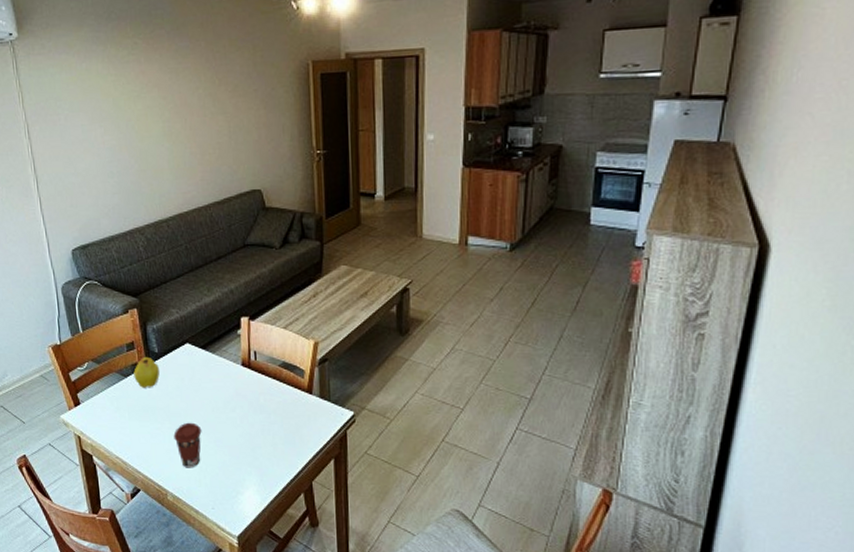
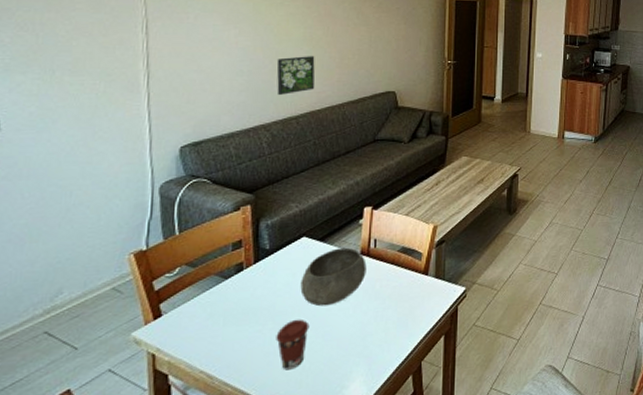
fruit: present [133,356,160,388] -> none [236,254,268,289]
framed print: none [141,153,180,196] -> present [276,56,315,95]
bowl: none [189,357,249,413] -> present [300,247,367,307]

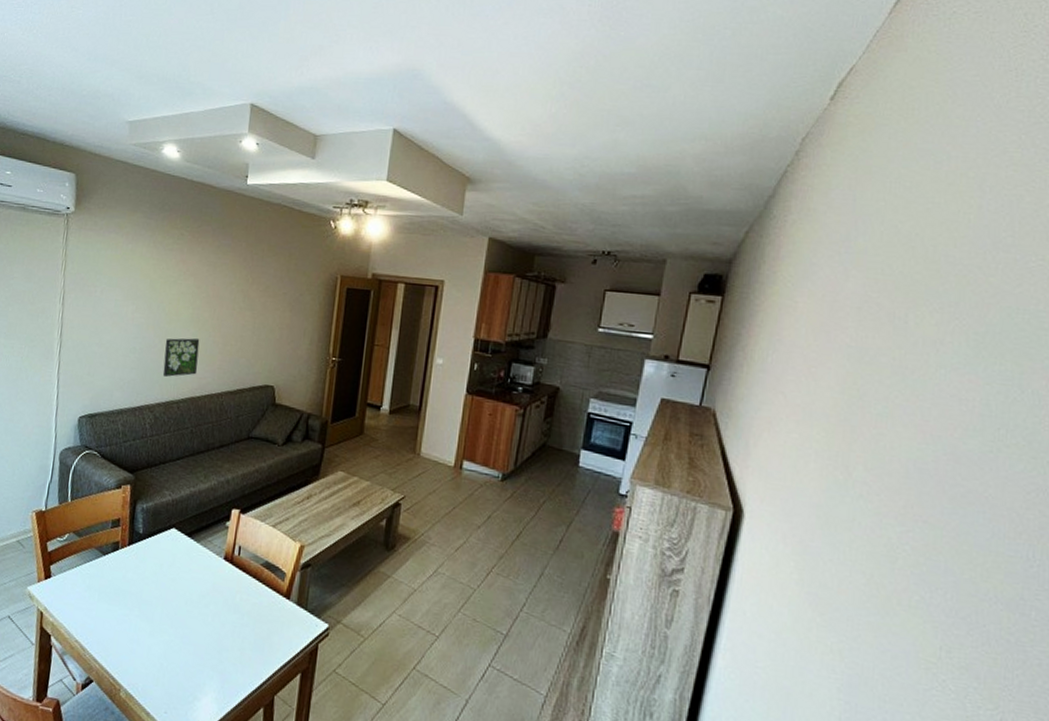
coffee cup: present [276,319,310,370] -> none [140,612,171,664]
bowl: present [300,247,367,307] -> none [165,547,229,607]

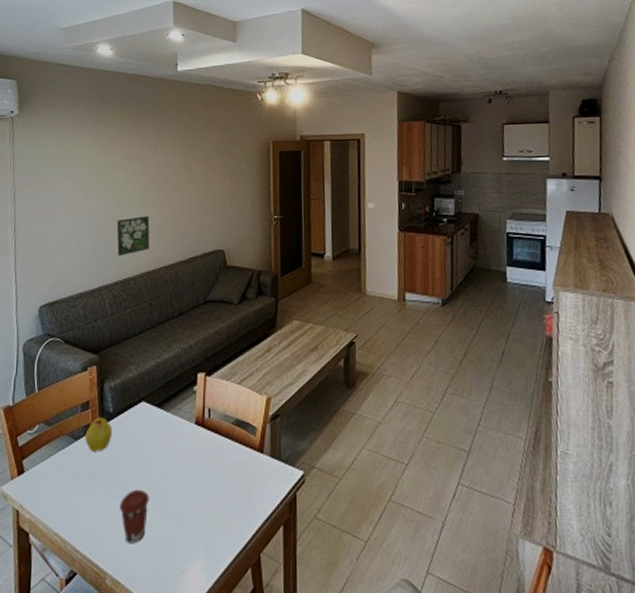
fruit: none [112,536,140,570] -> present [85,416,112,452]
coffee cup: none [140,612,171,664] -> present [119,489,150,544]

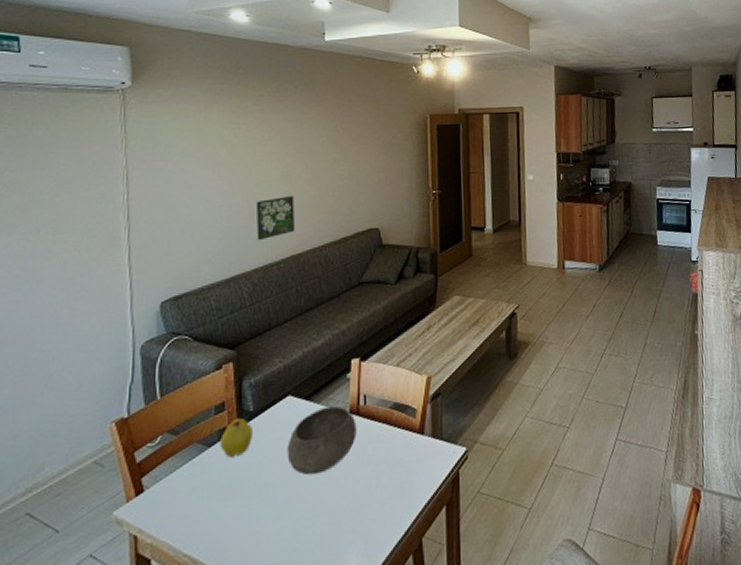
coffee cup: present [119,489,150,544] -> none [262,490,298,552]
bowl: none [140,415,202,478] -> present [287,405,357,476]

